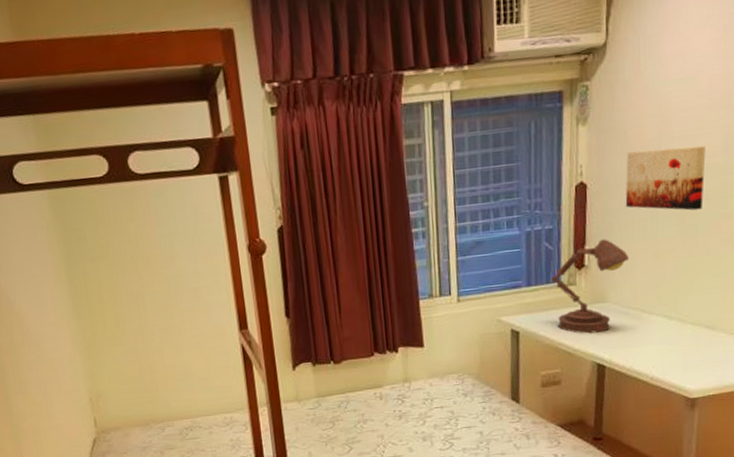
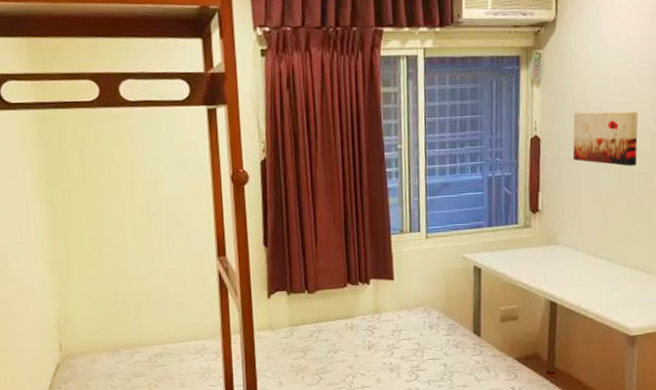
desk lamp: present [550,239,630,334] -> none [509,187,577,273]

